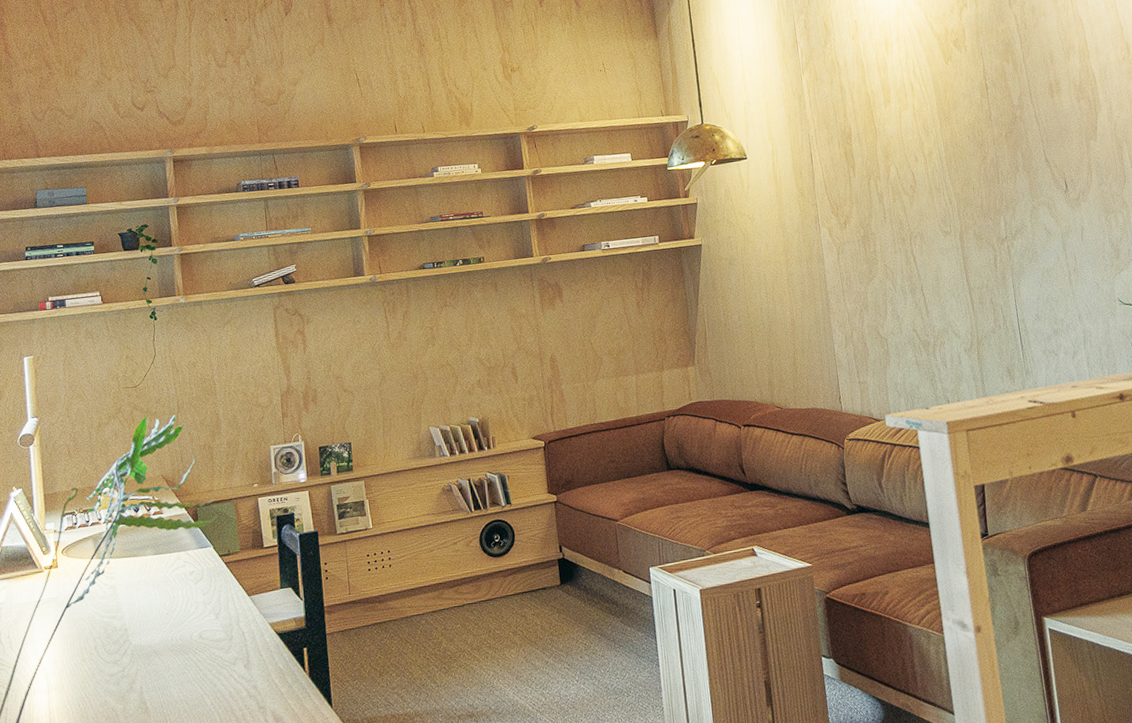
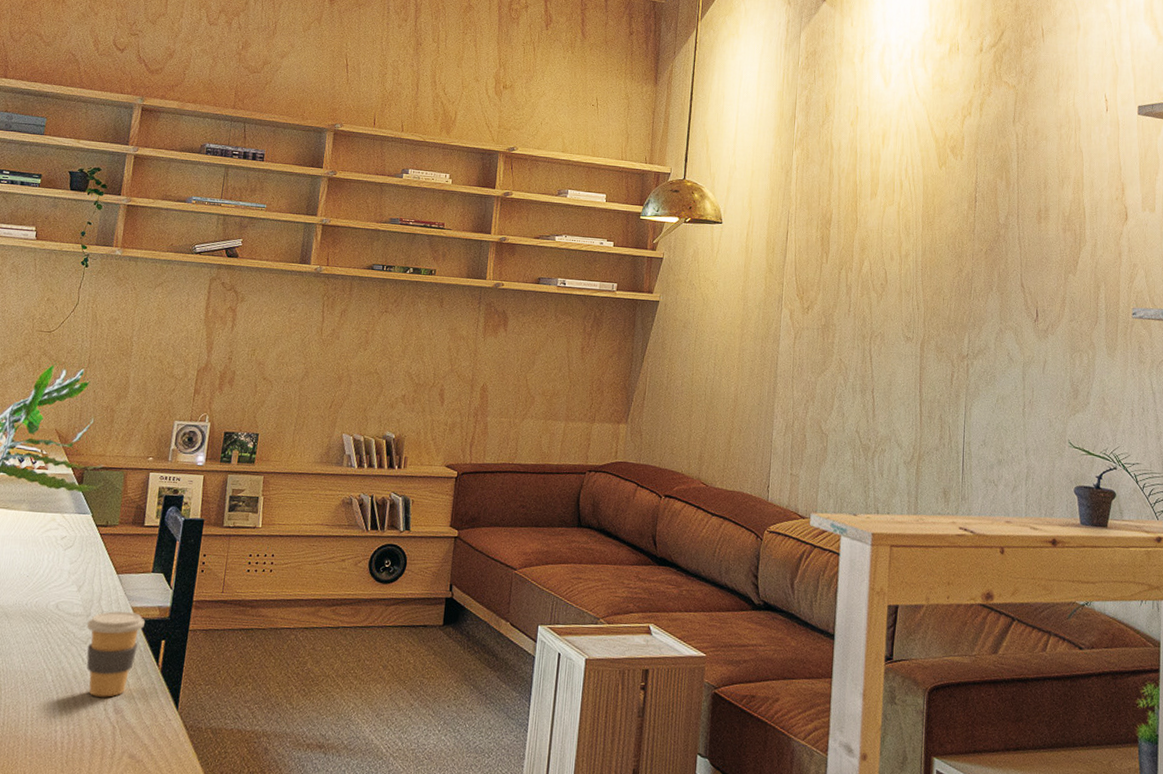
coffee cup: none [231,628,284,710] -> present [86,611,145,697]

